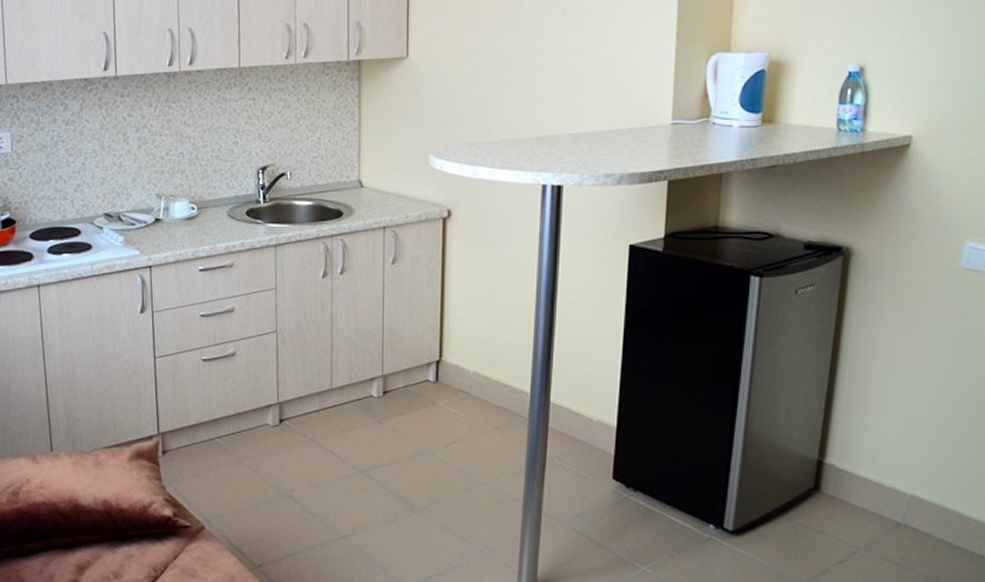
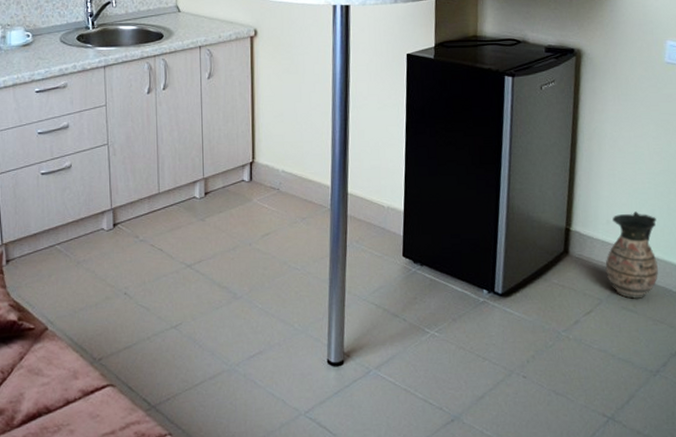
ceramic jug: none [866,446,937,551] -> present [605,211,658,299]

